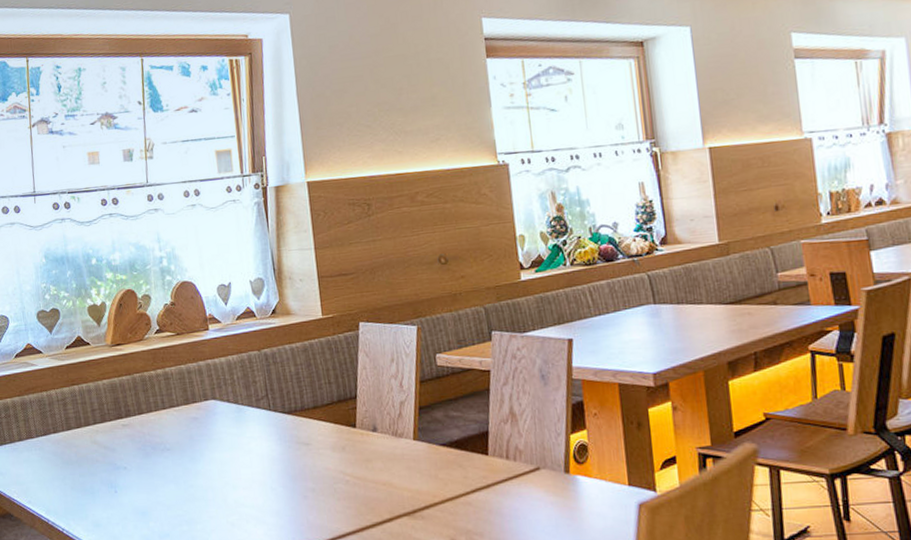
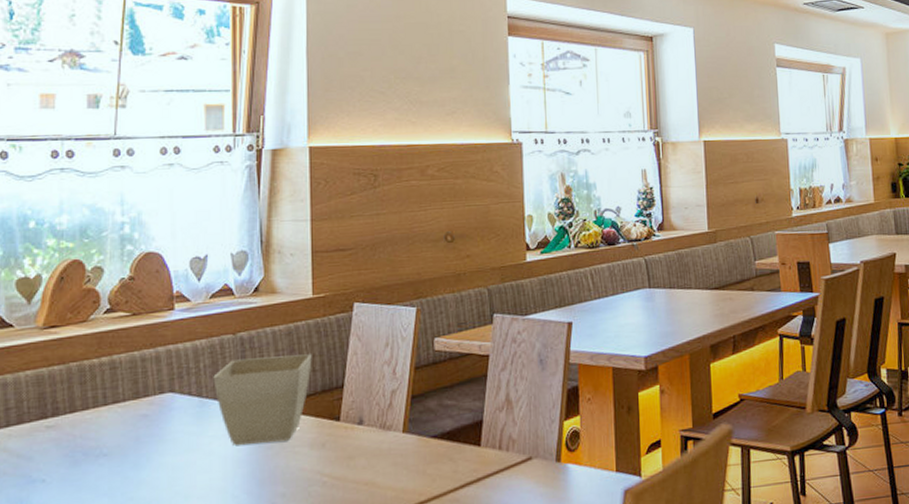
flower pot: none [246,368,327,447] -> present [213,354,312,446]

